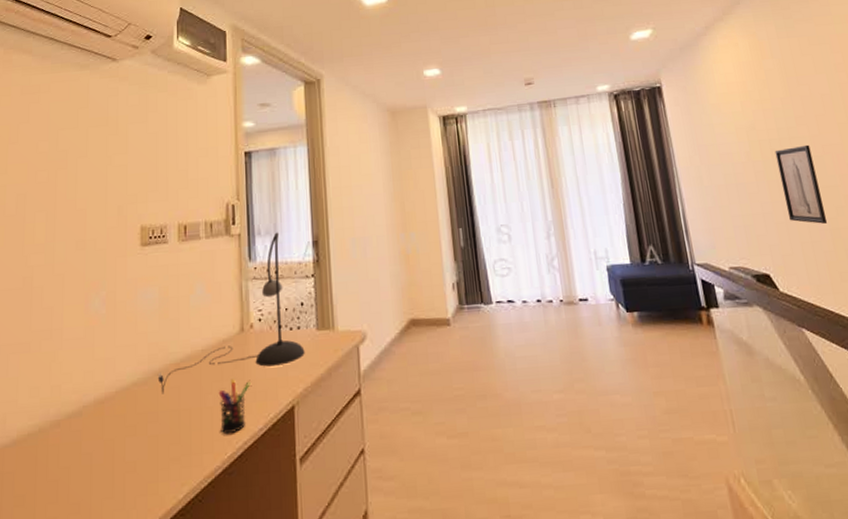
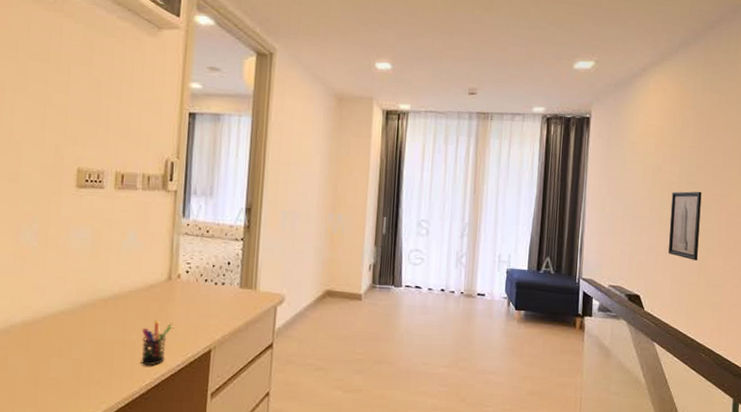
desk lamp: present [157,232,305,395] -> none [84,194,227,325]

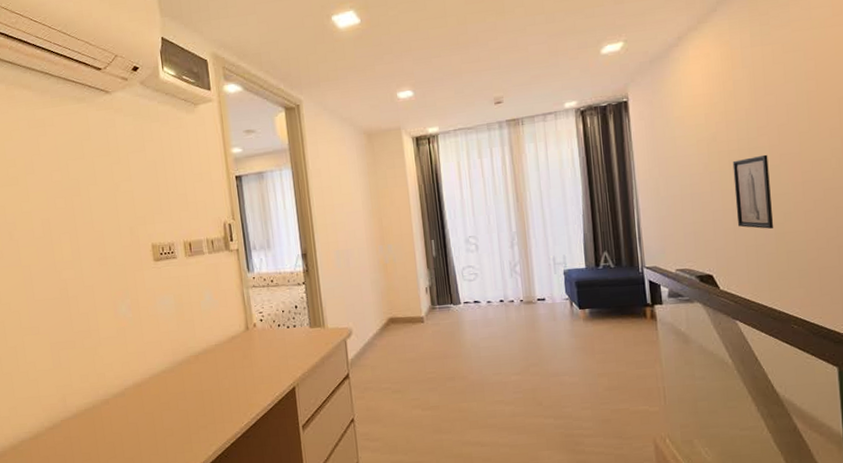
pen holder: present [141,319,173,366] -> none [232,366,258,409]

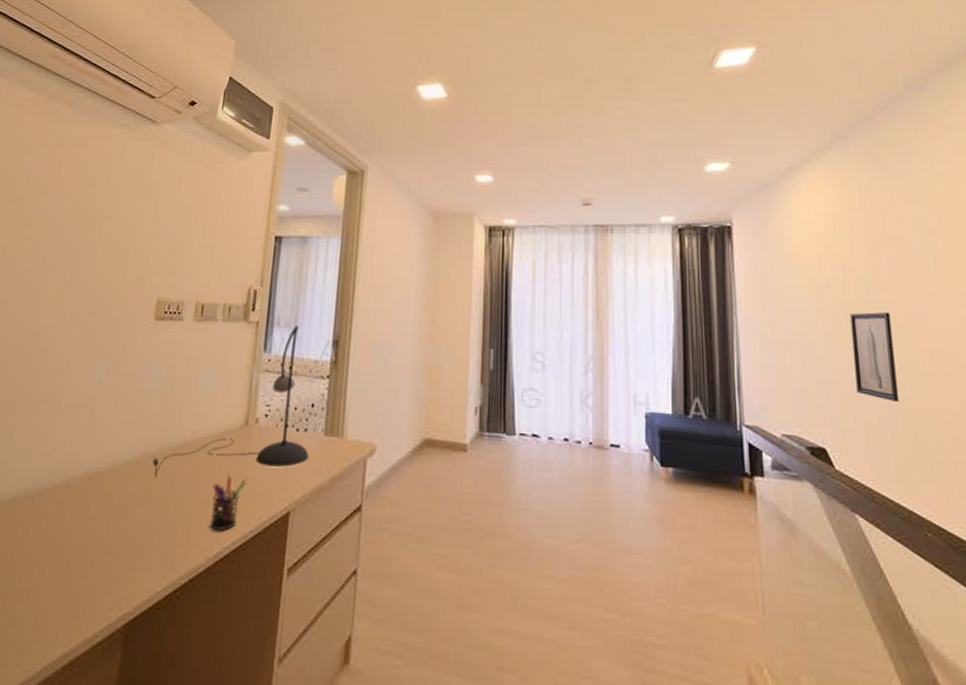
desk lamp: none [181,247,301,379] -> present [152,325,309,479]
pen holder: none [232,366,258,409] -> present [209,473,248,532]

